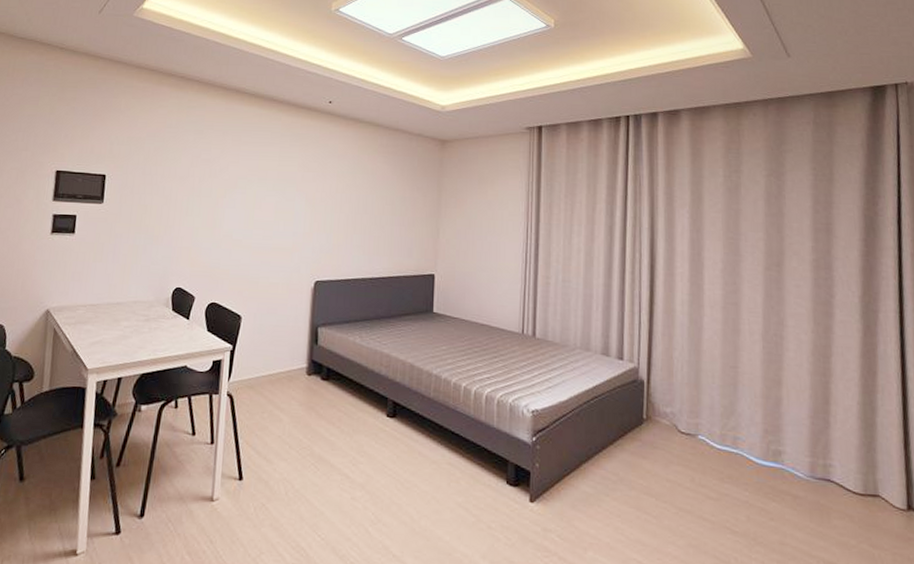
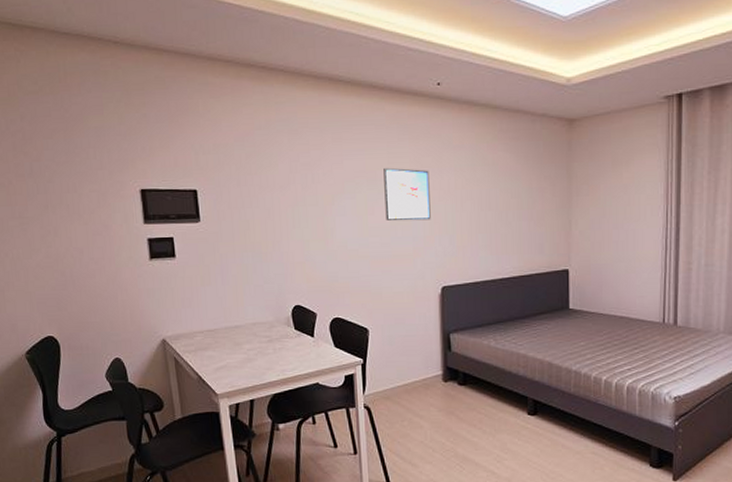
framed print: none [270,169,314,219] -> present [383,167,431,221]

